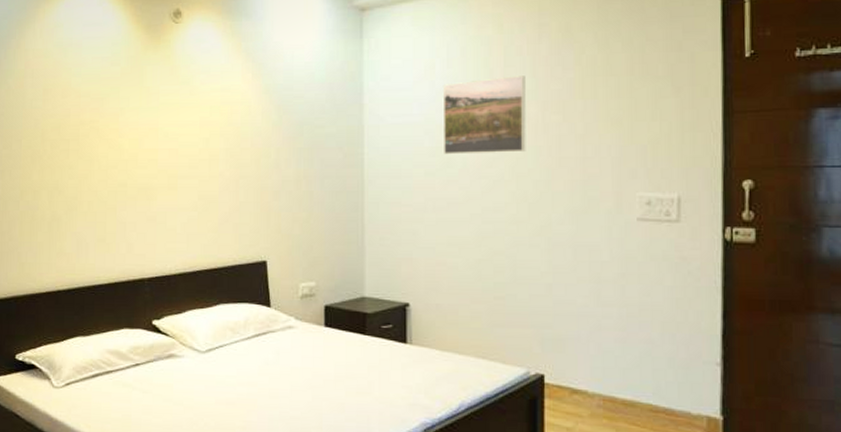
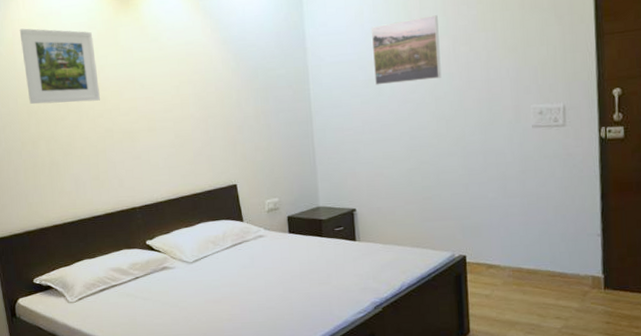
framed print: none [33,60,116,149] -> present [19,28,100,105]

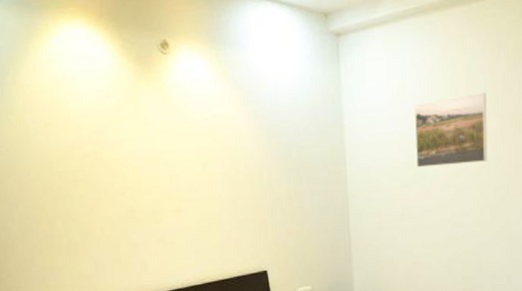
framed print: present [19,28,100,105] -> none [30,95,121,180]

